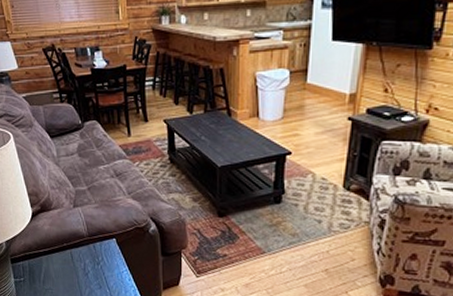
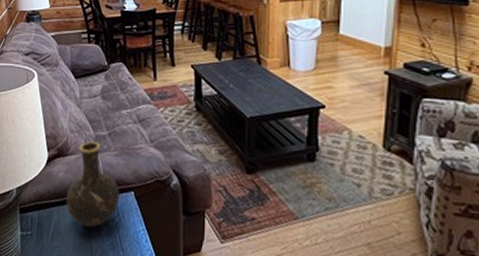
vase: none [53,196,102,272] -> present [66,141,120,228]

